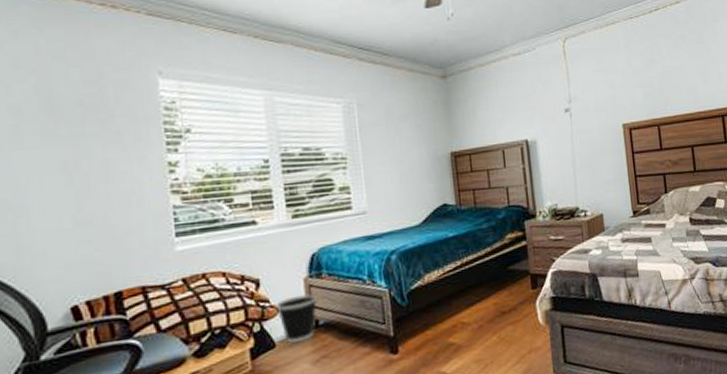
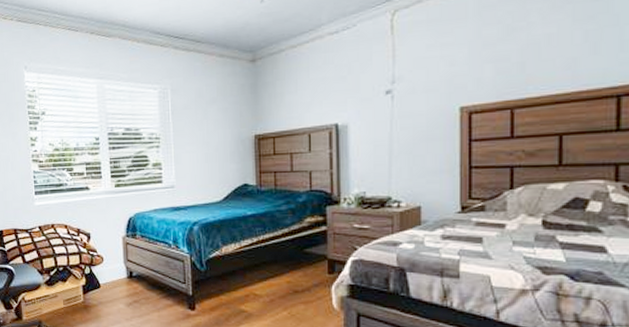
wastebasket: present [275,294,318,343] -> none [101,250,132,286]

